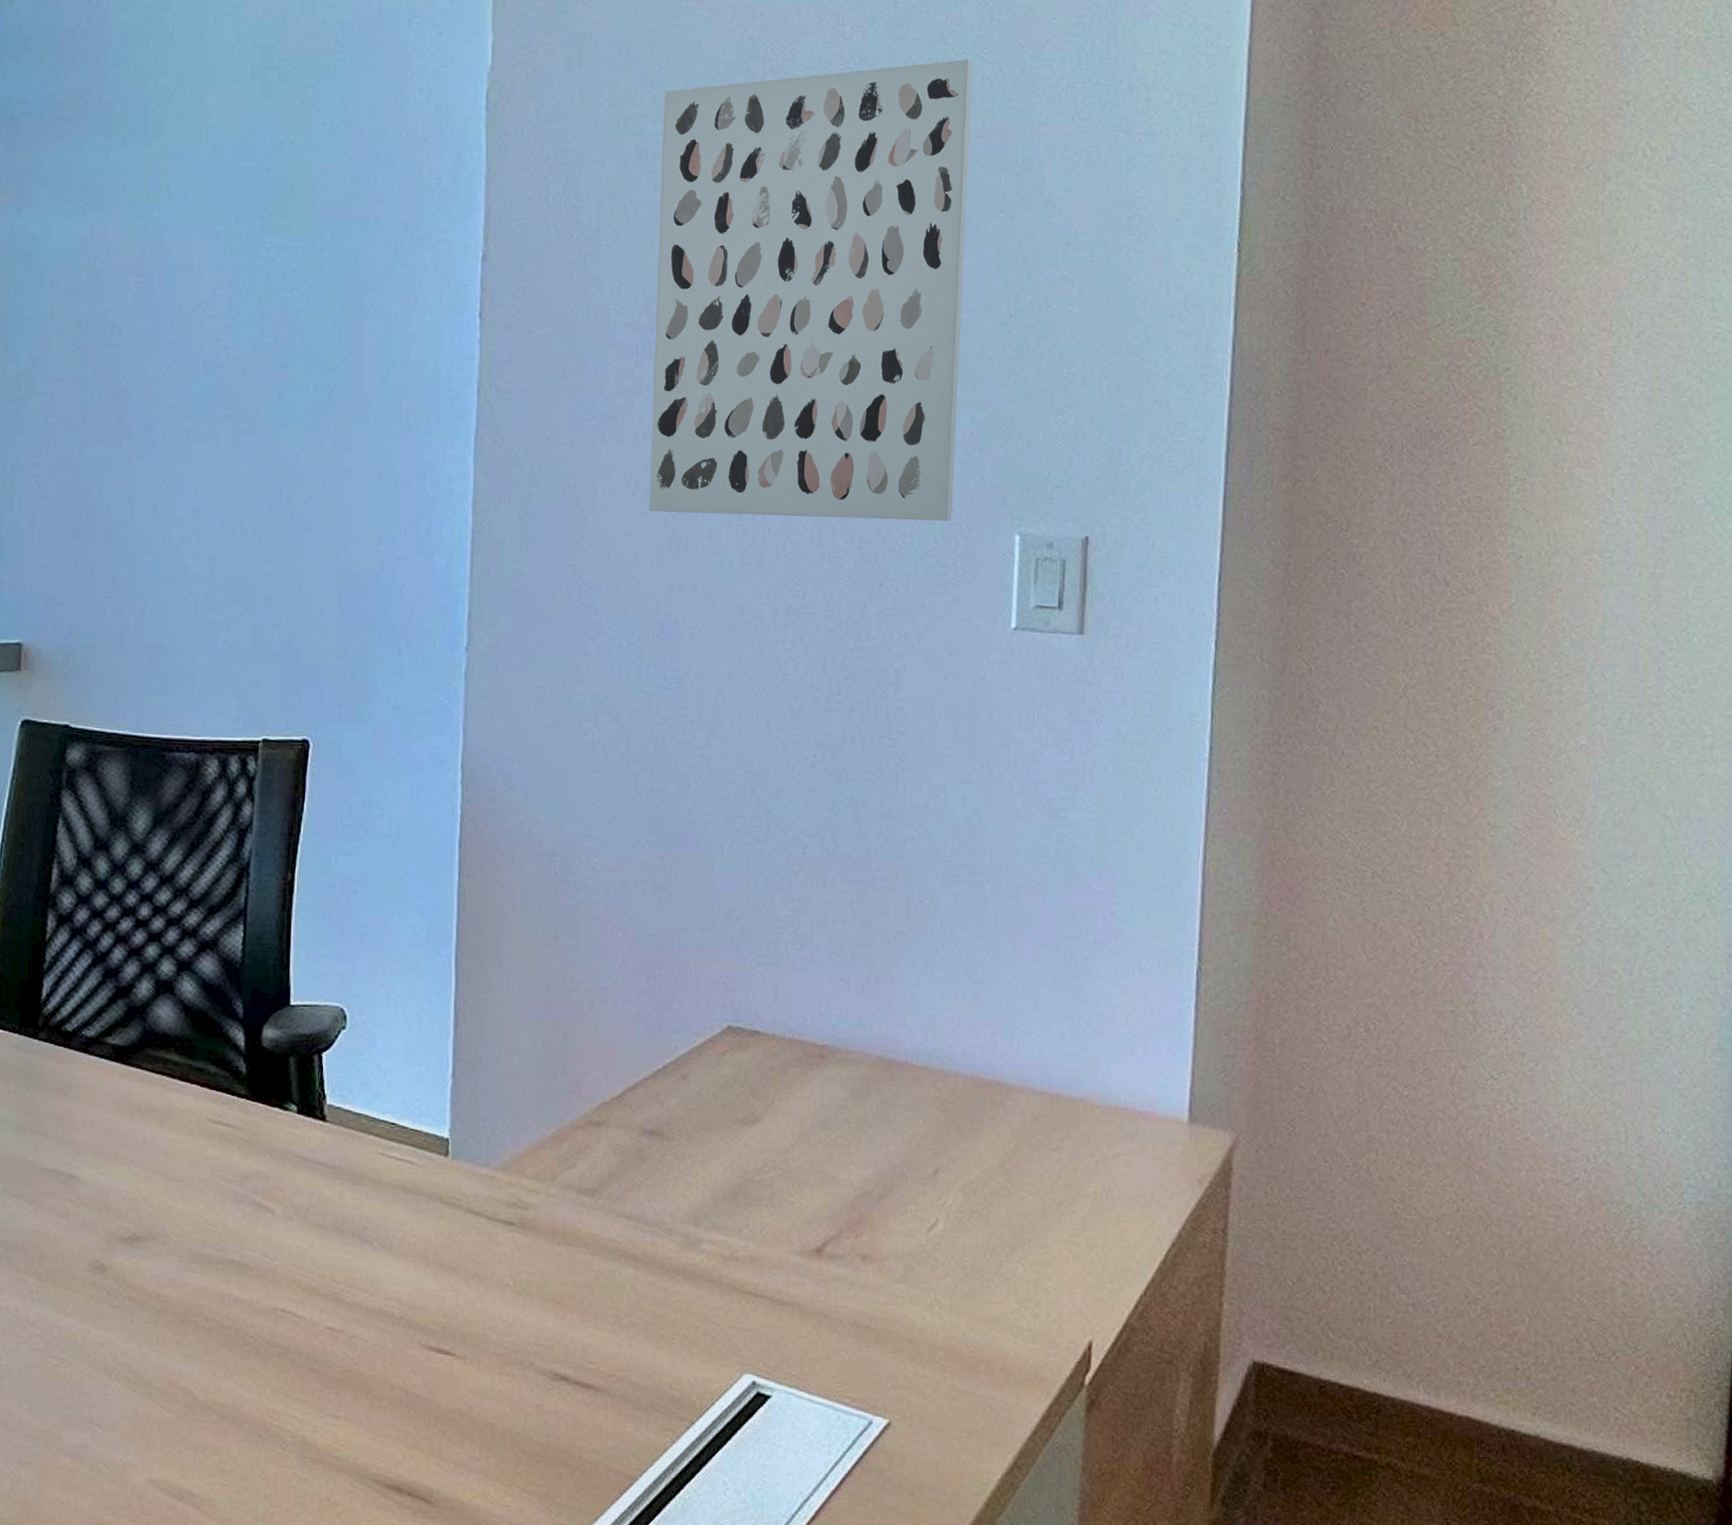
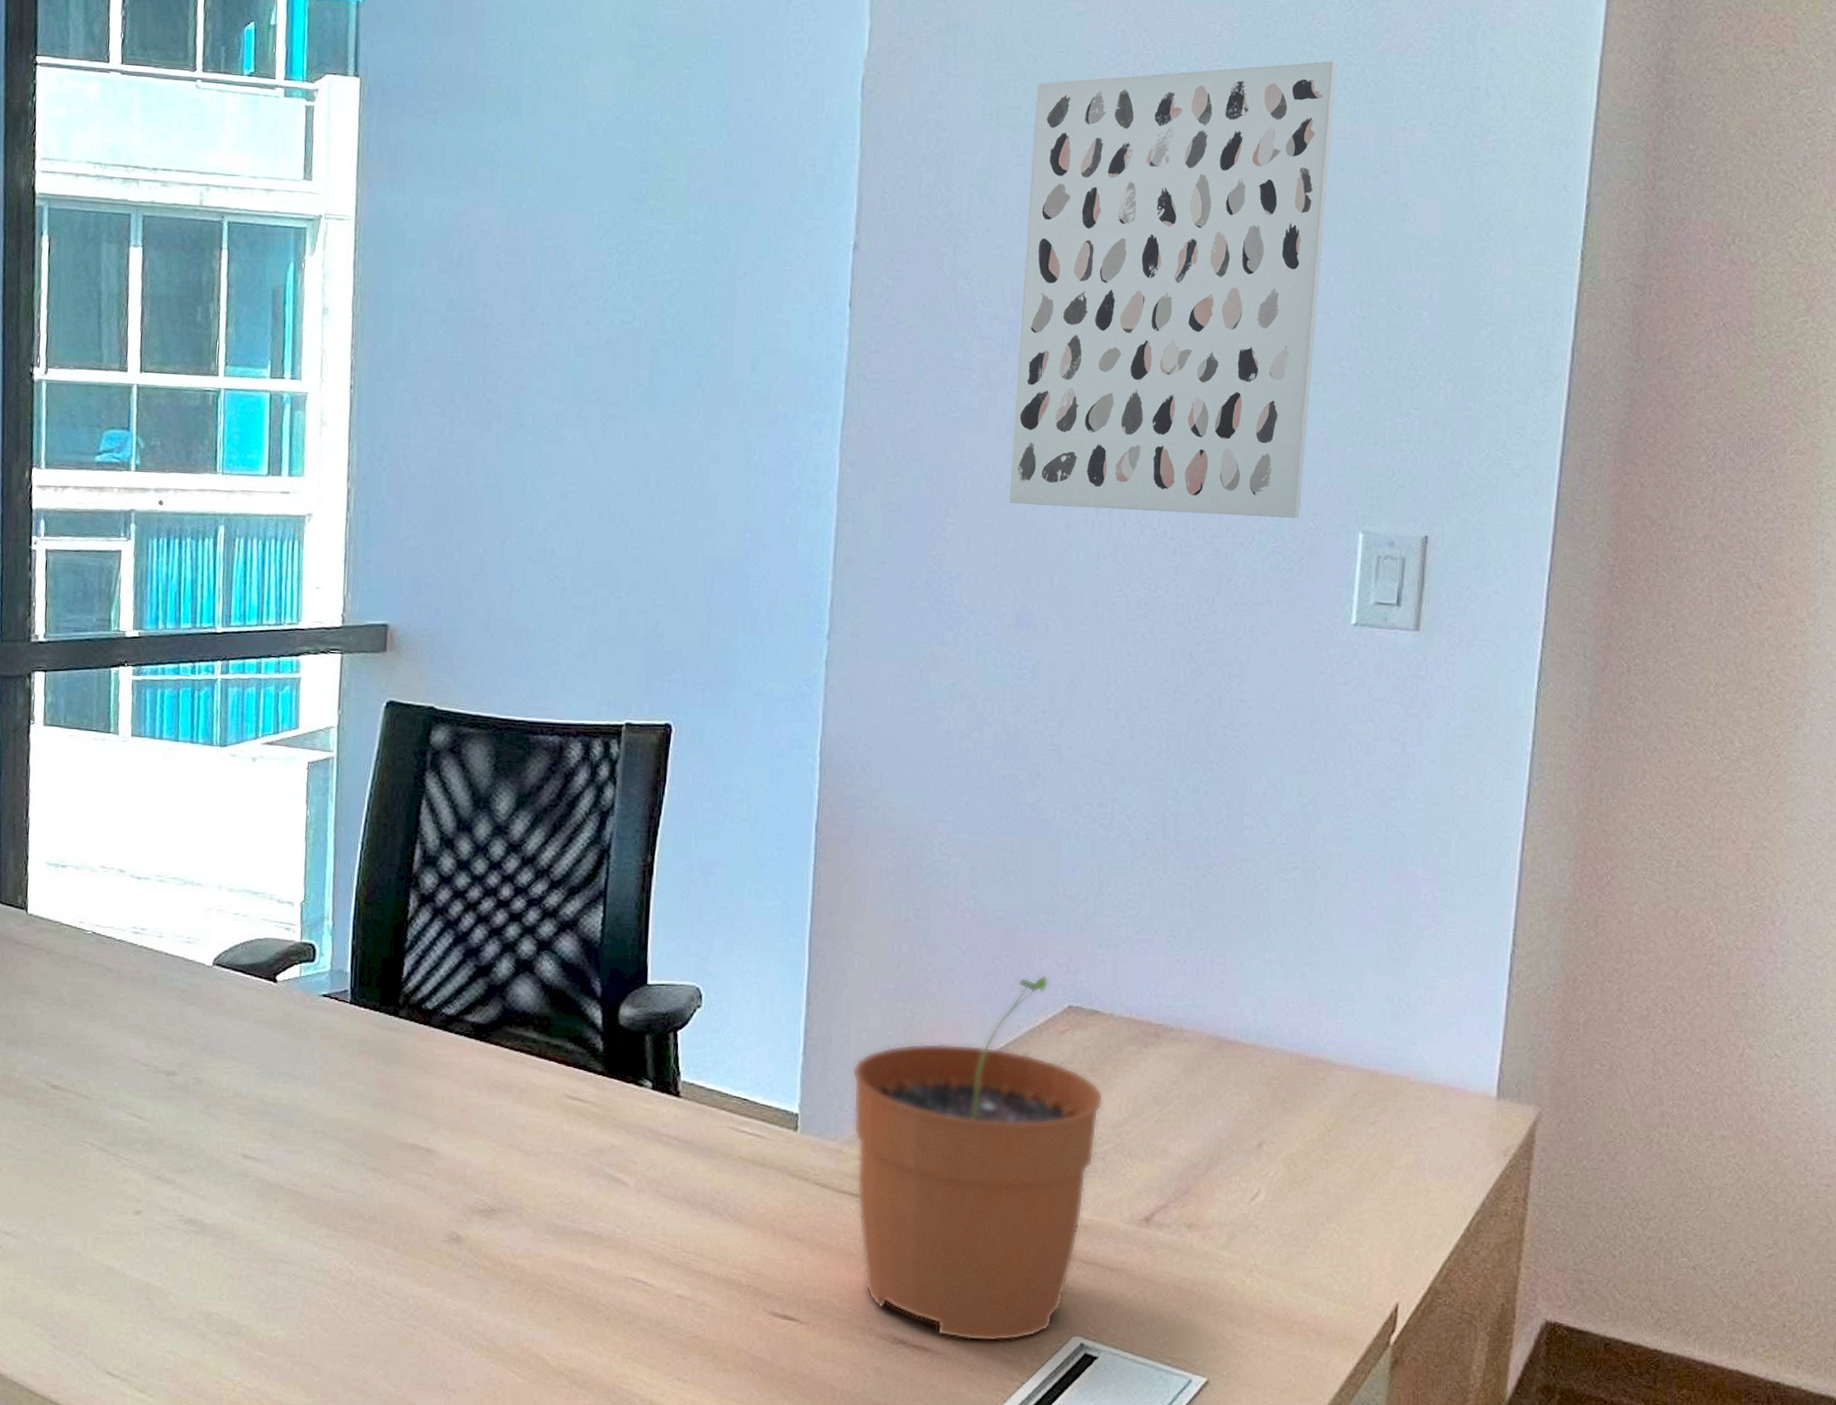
plant pot: none [502,994,768,1379] -> present [851,975,1104,1342]

